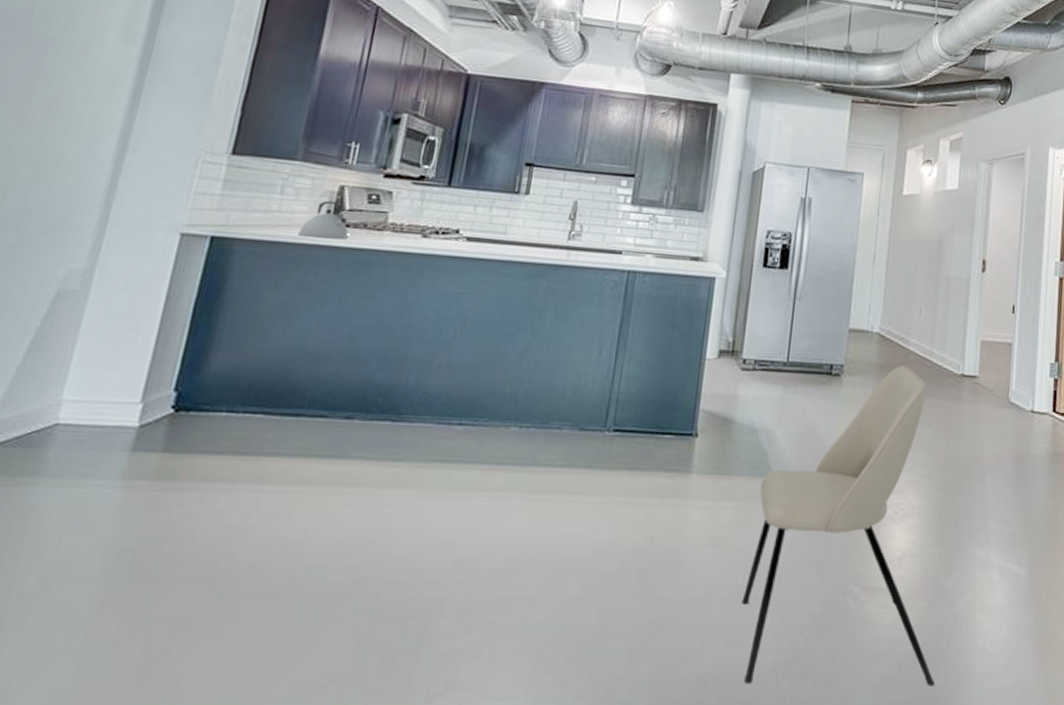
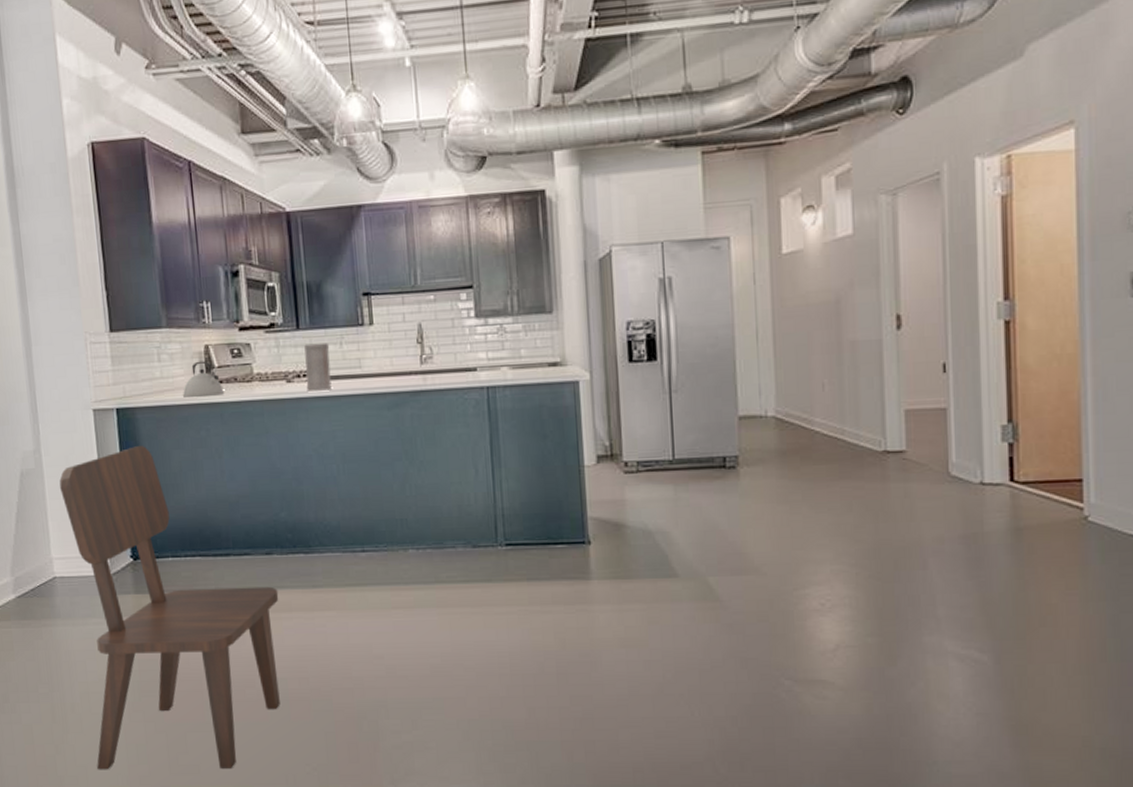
dining chair: none [28,280,349,682] -> present [59,445,280,769]
canister: none [442,202,478,252] -> present [304,342,332,392]
dining chair: present [742,364,935,687] -> none [665,448,892,774]

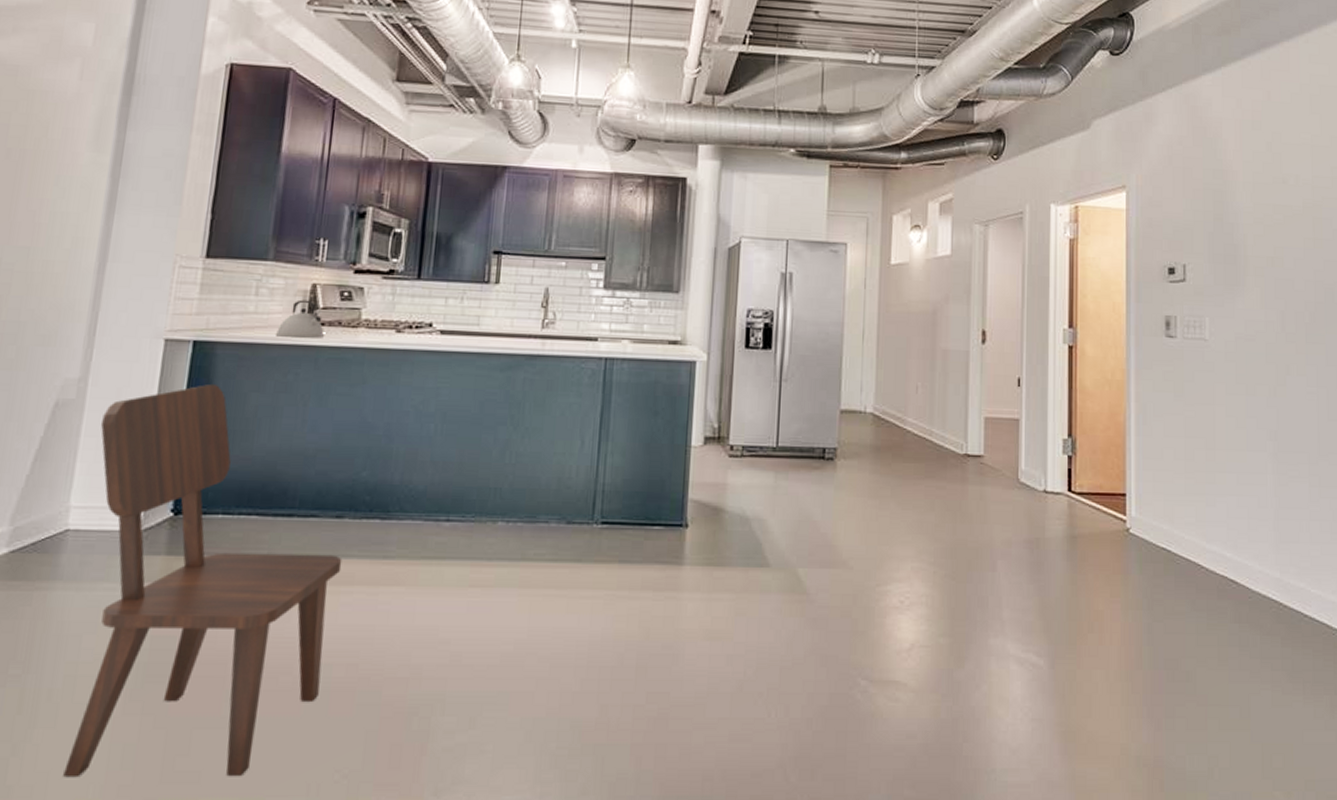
canister: present [304,342,332,392] -> none [416,295,449,345]

